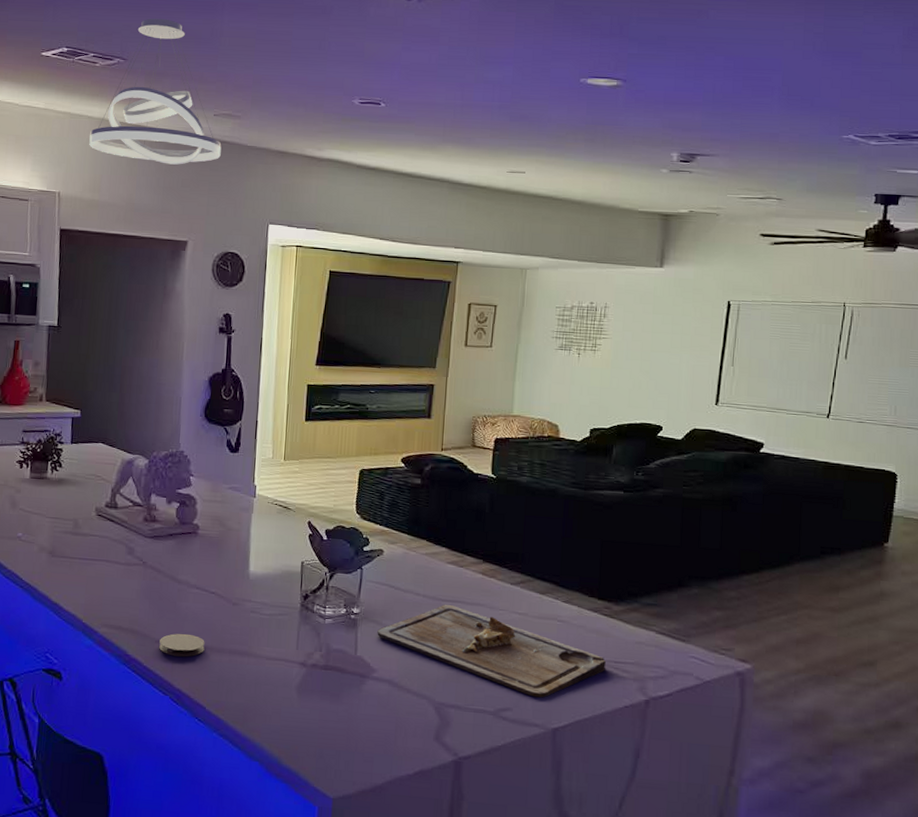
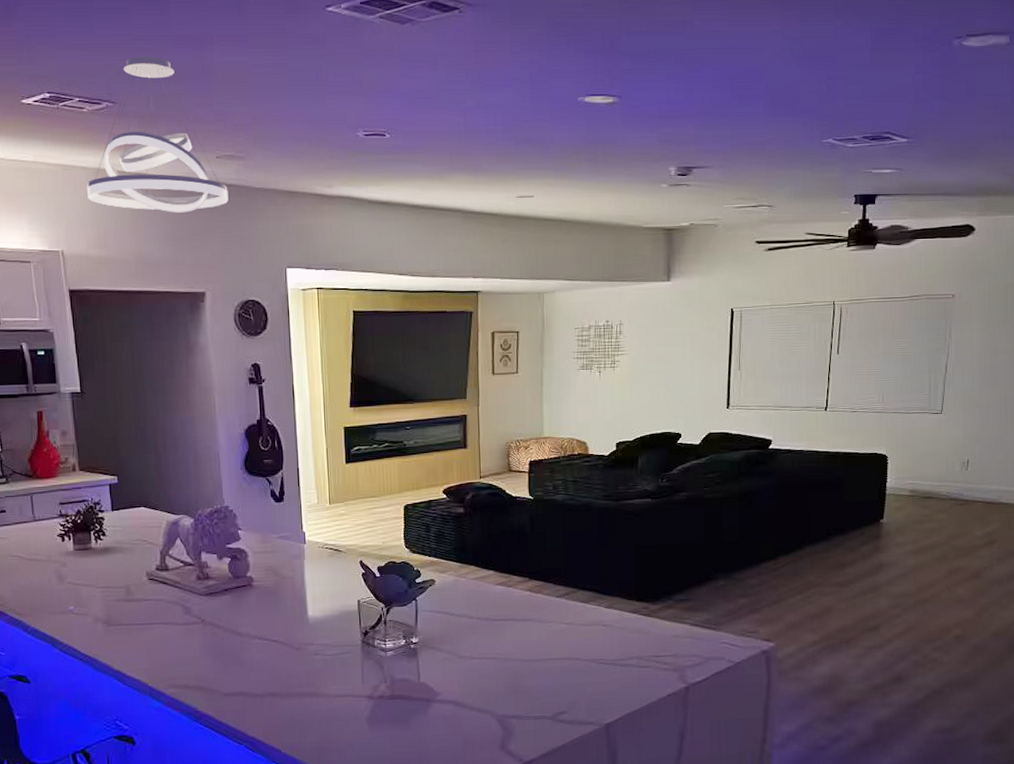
coaster: present [159,633,205,657] -> none [228,683,273,707]
cutting board: present [377,605,606,698] -> none [437,624,648,698]

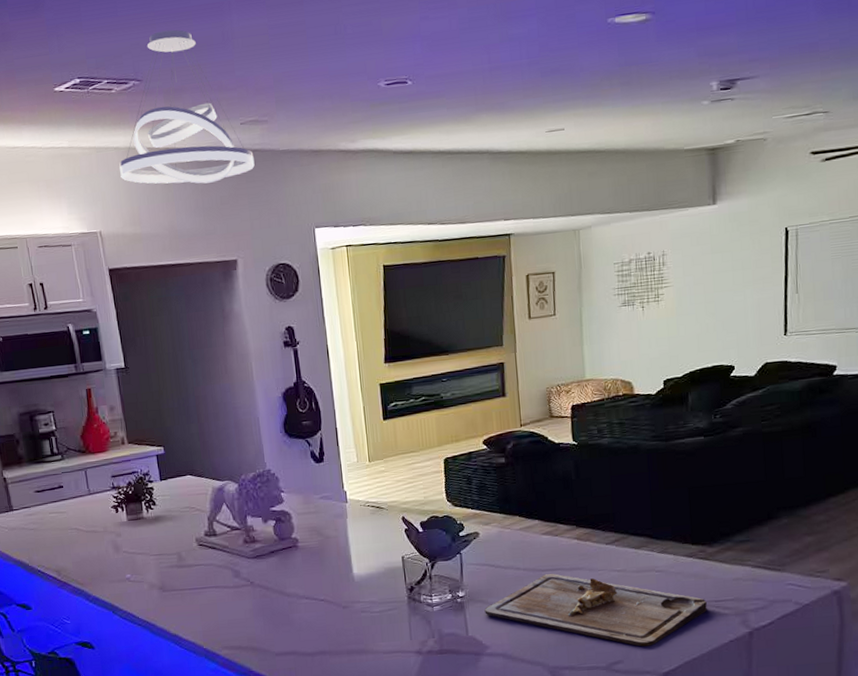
cutting board: none [437,624,648,698] -> present [484,573,707,647]

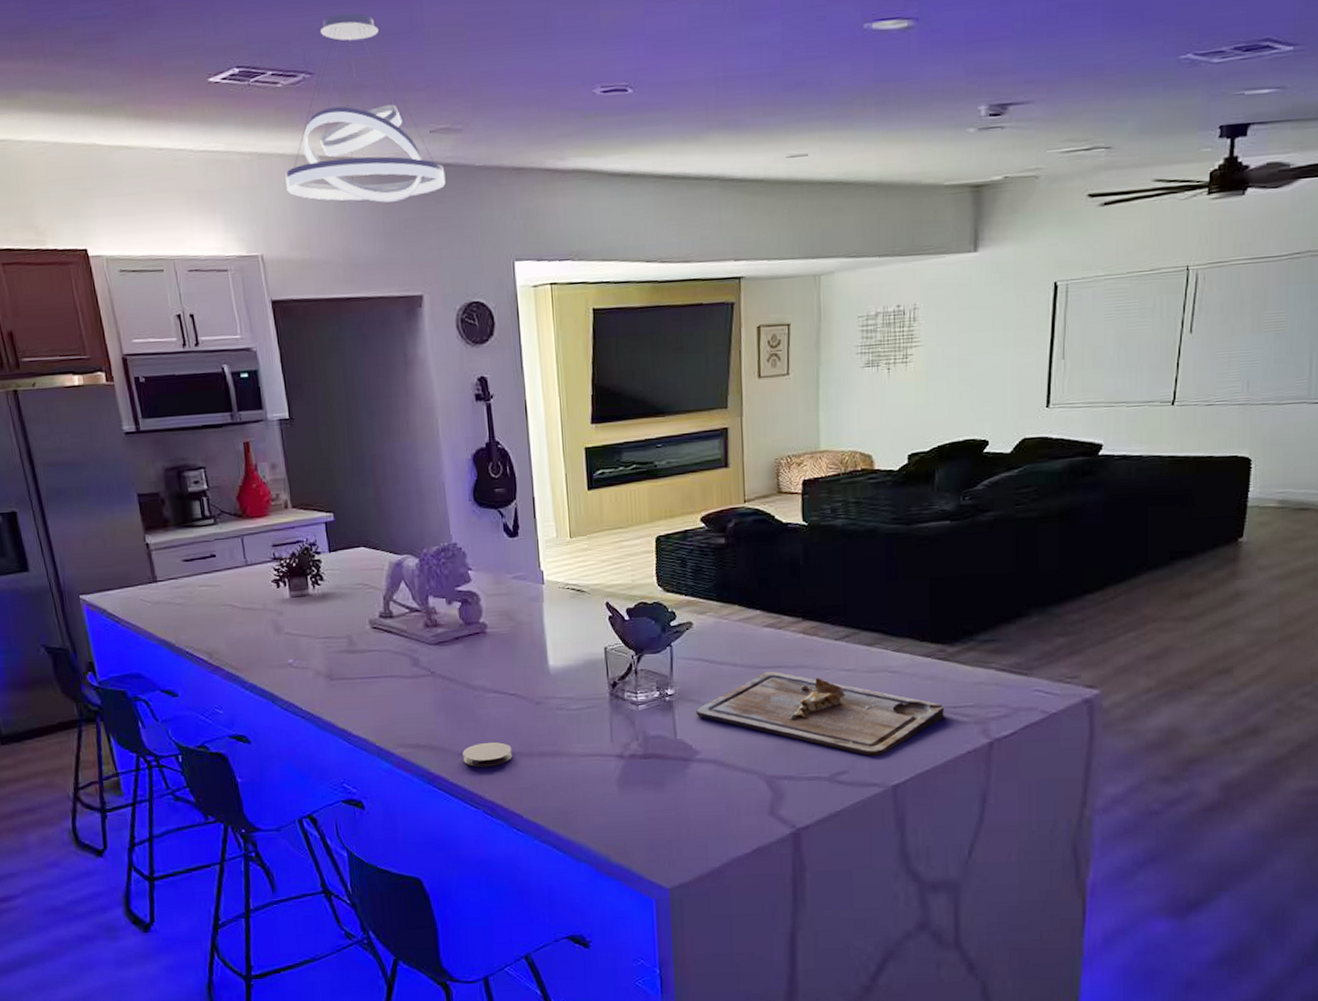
coaster: none [279,642,324,665] -> present [463,741,513,768]

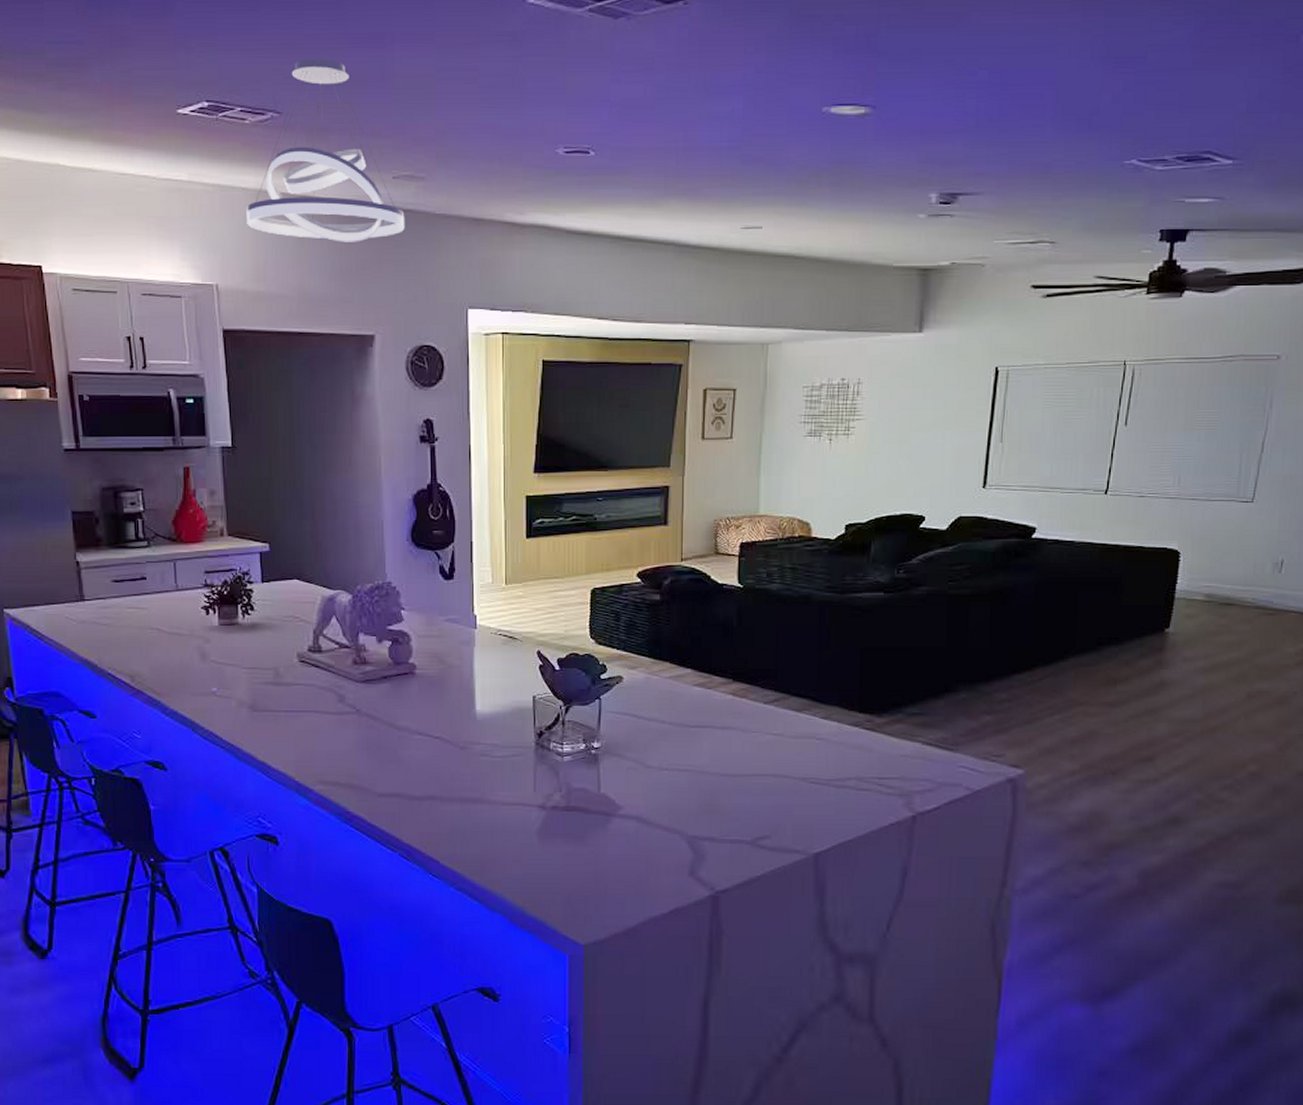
coaster: present [463,741,513,768] -> none [383,784,433,810]
cutting board: present [696,671,944,756] -> none [621,731,869,822]

